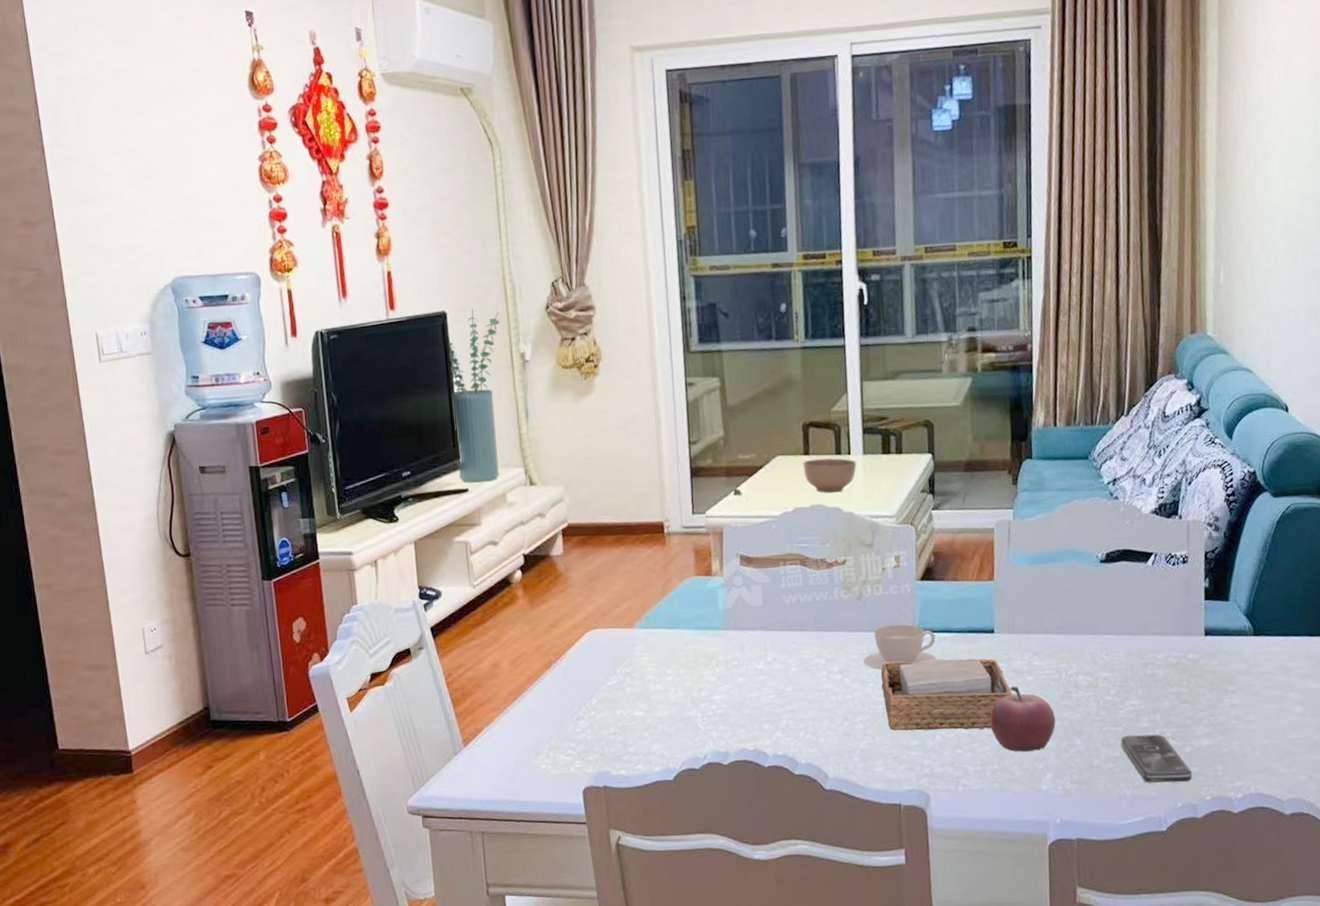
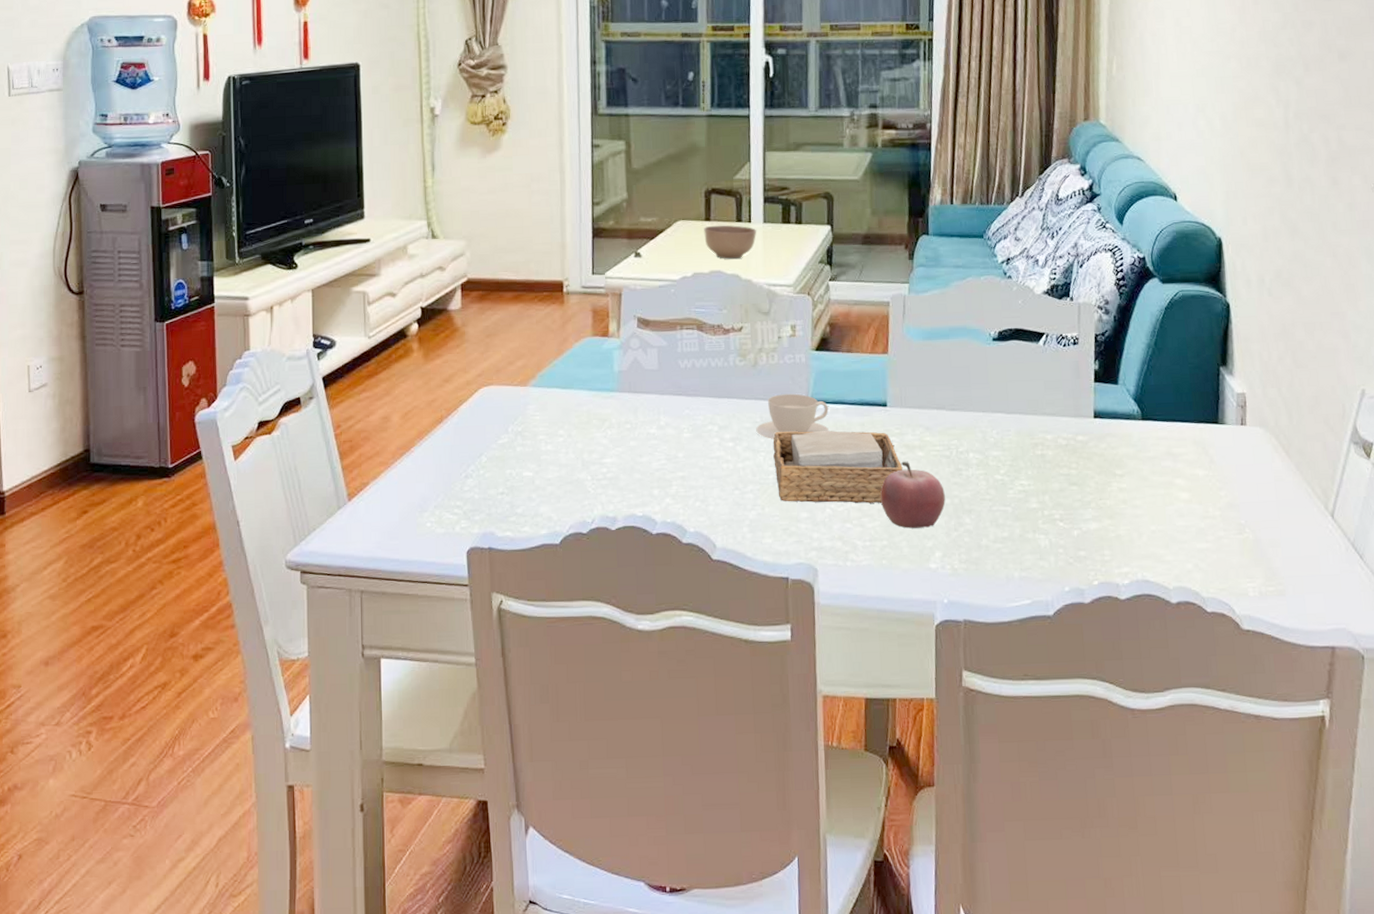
vase: present [446,308,500,484] -> none [358,61,412,234]
mobile phone: present [1120,734,1193,783] -> none [1009,515,1080,566]

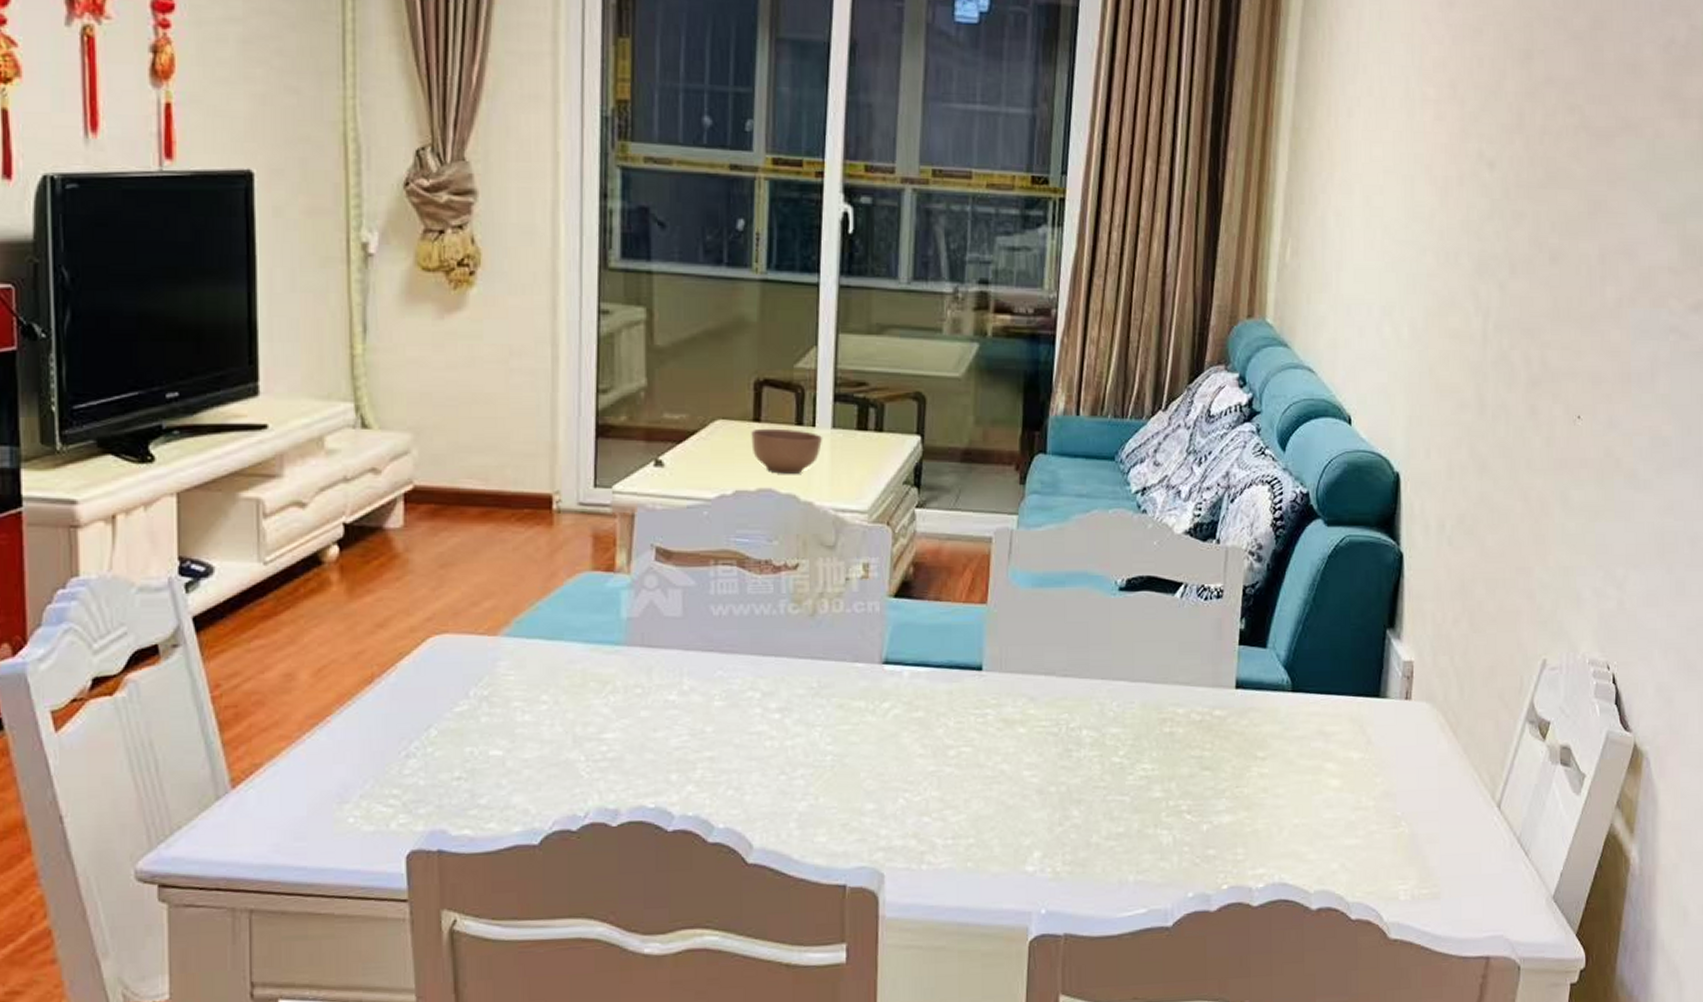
teacup: present [756,393,830,439] -> none [811,652,908,710]
napkin holder: present [773,430,903,503] -> none [833,699,999,792]
fruit: present [880,461,946,529] -> none [969,739,1050,823]

